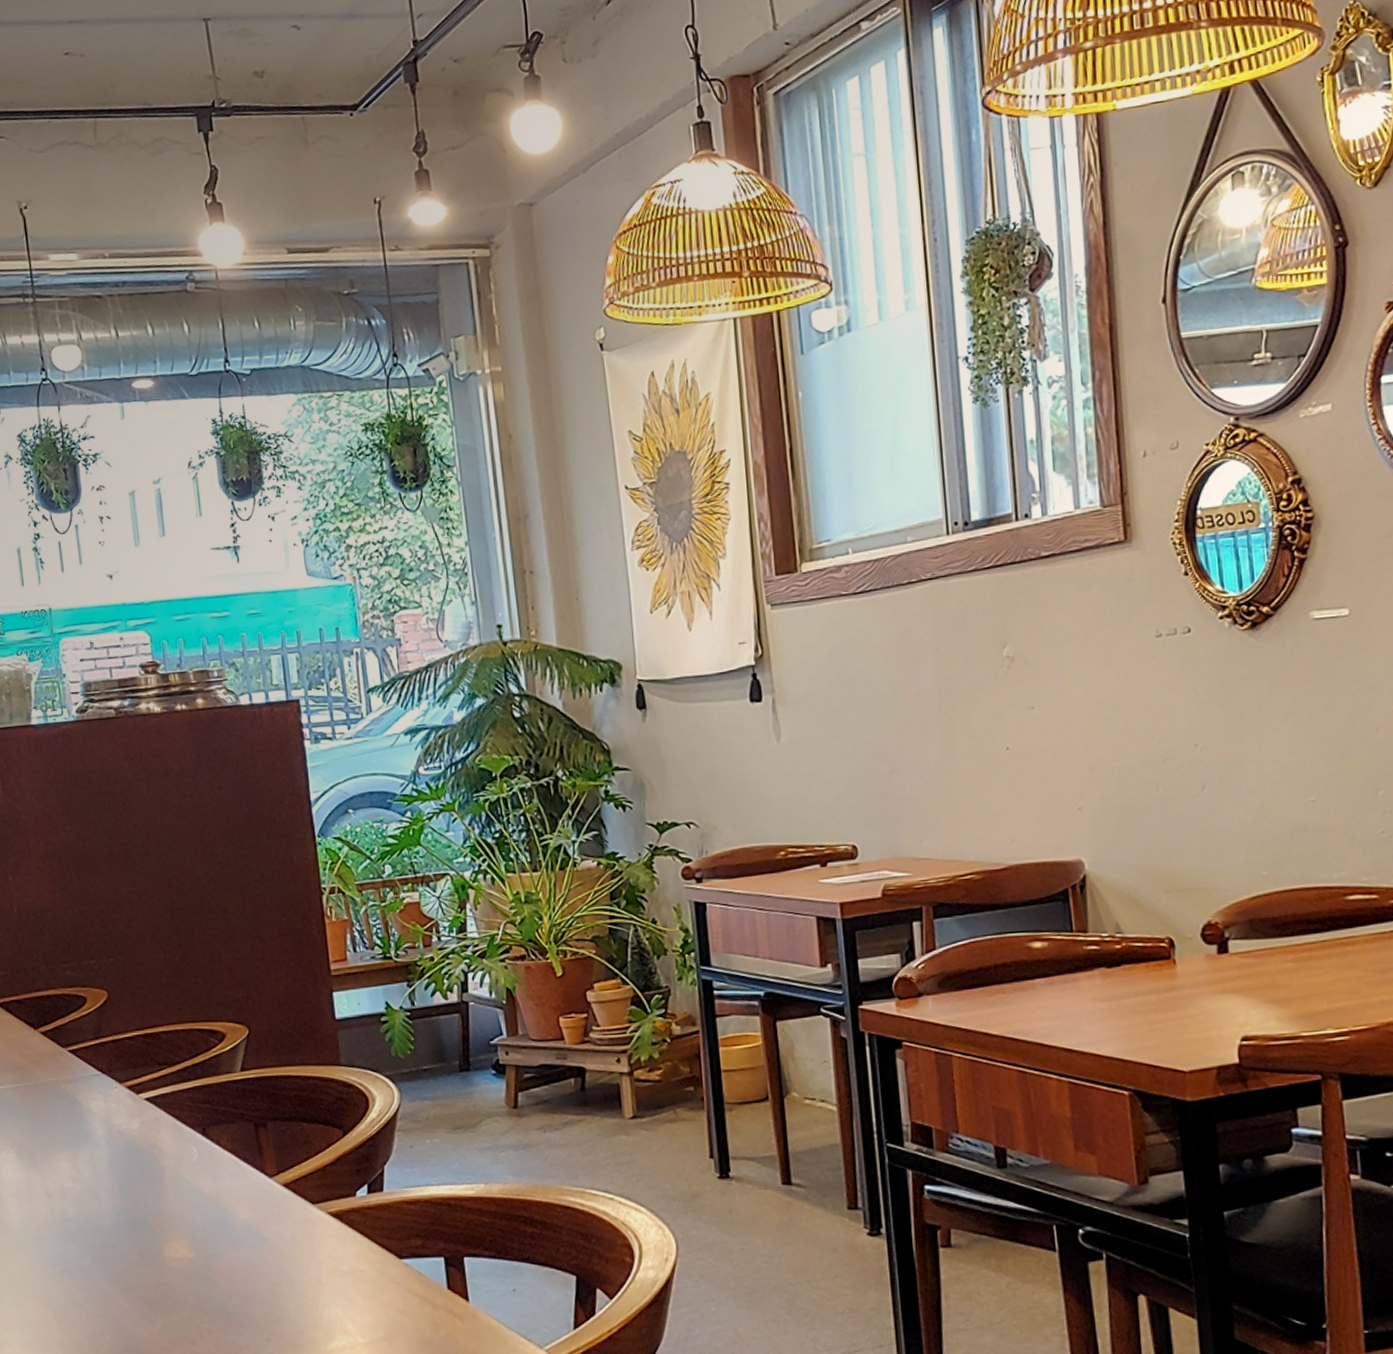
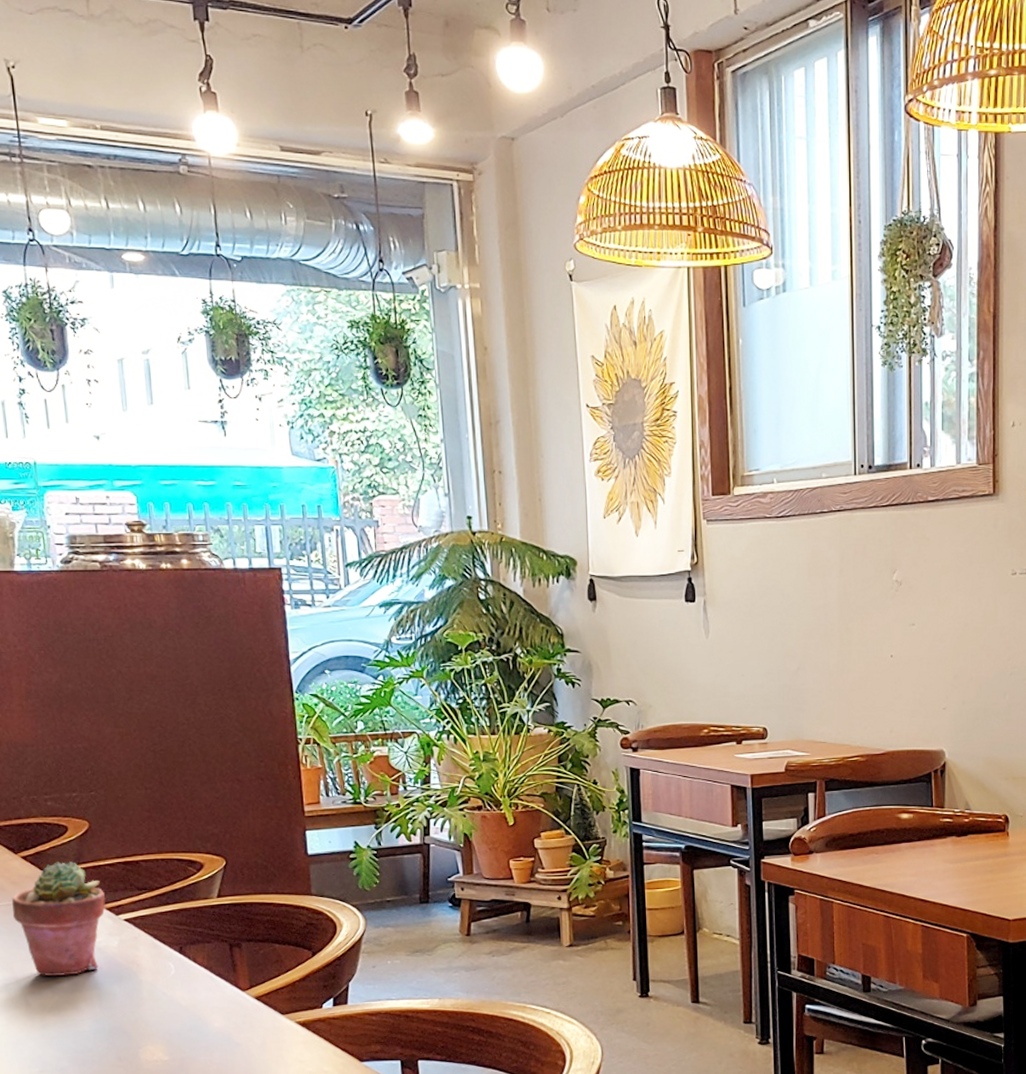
potted succulent: none [32,1036,126,1164] -> present [12,862,106,976]

